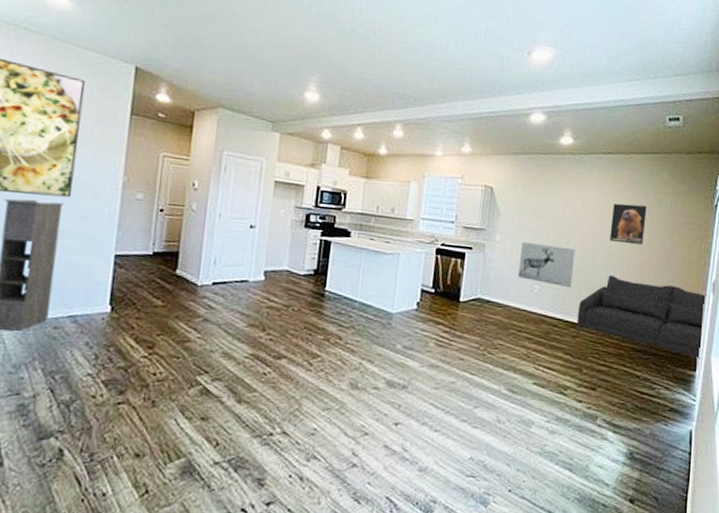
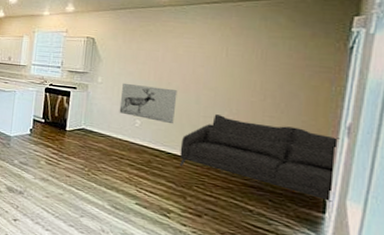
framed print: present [609,203,647,246] -> none [215,48,259,88]

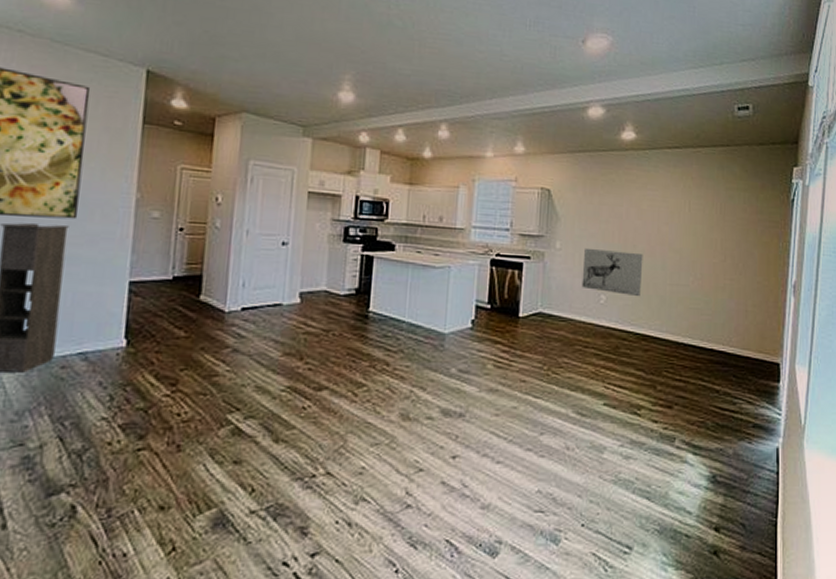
sofa: present [179,114,340,202] -> none [648,281,788,368]

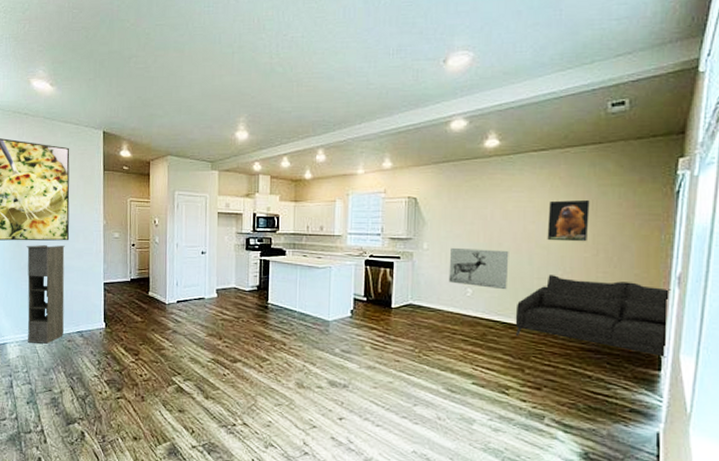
sofa: none [648,281,788,368] -> present [515,275,671,358]
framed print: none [680,201,718,247] -> present [547,199,590,242]

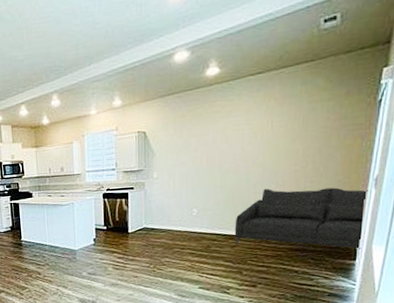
wall art: present [448,247,509,290] -> none [176,171,229,207]
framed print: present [547,199,590,242] -> none [263,116,301,159]

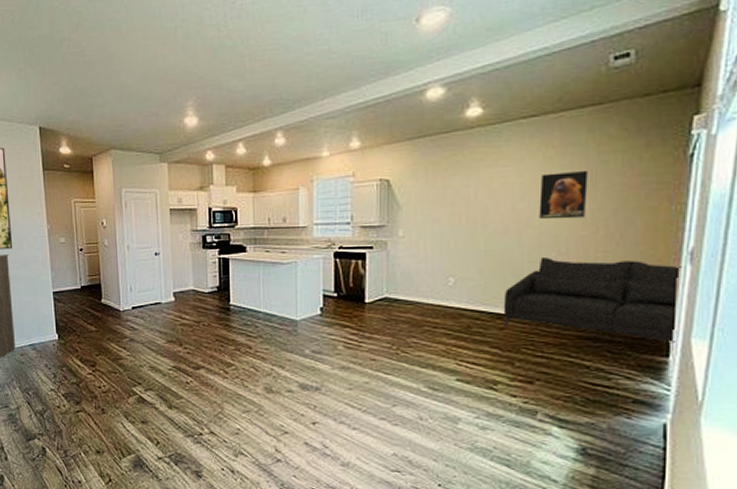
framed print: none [263,116,301,159] -> present [539,170,588,220]

